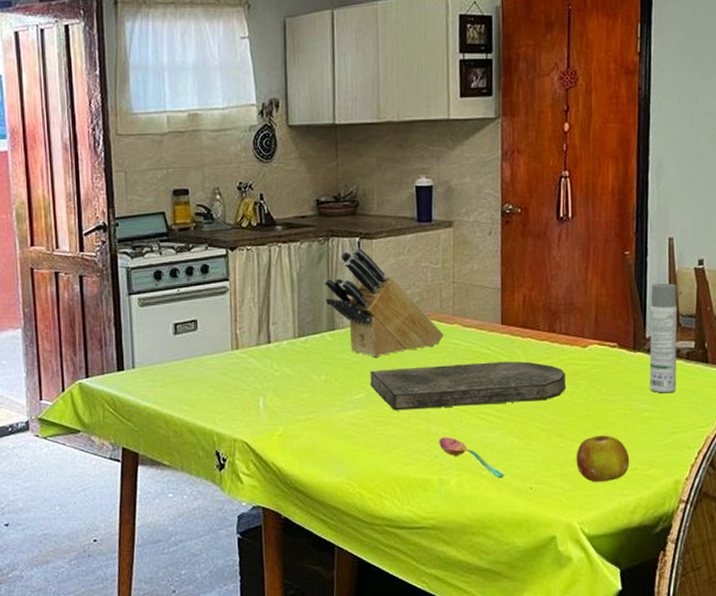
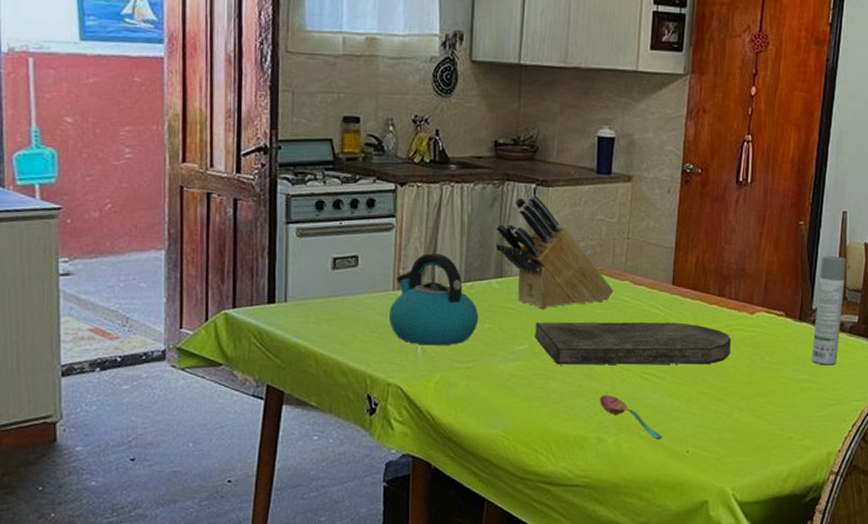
kettle: none [229,311,315,401] -> present [388,252,479,346]
fruit: present [576,435,630,483] -> none [734,403,787,450]

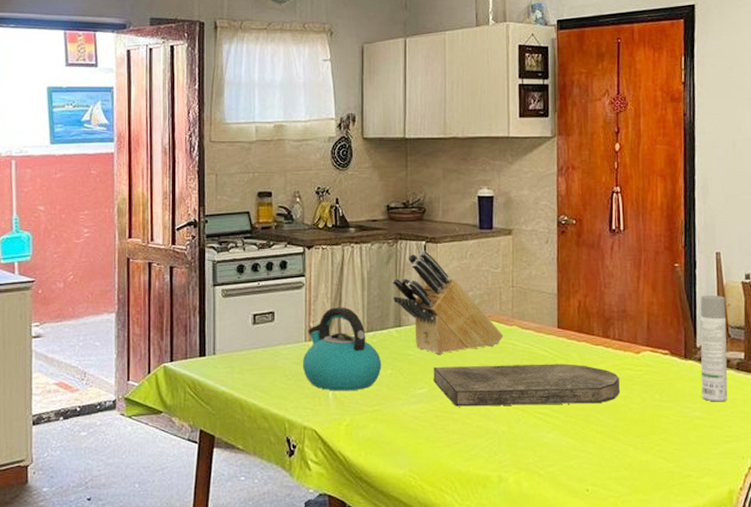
soupspoon: present [600,395,663,439] -> none [498,435,562,477]

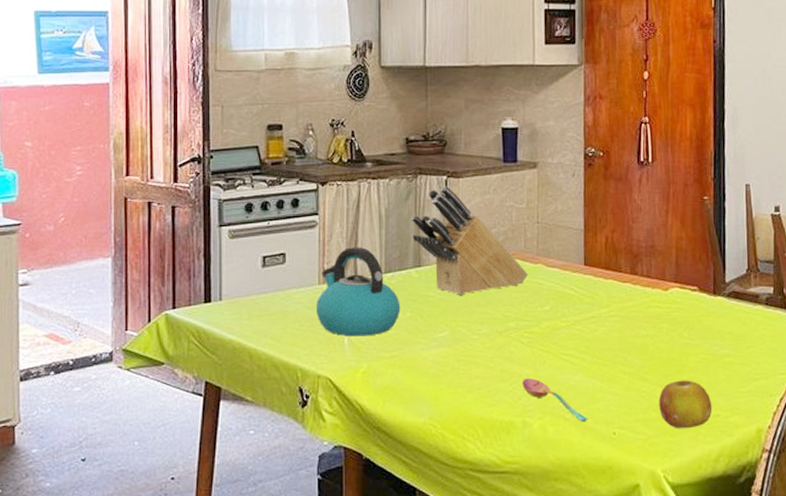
cutting board: present [433,363,620,407] -> none [455,302,648,350]
soupspoon: none [498,435,562,477] -> present [522,378,588,421]
fruit: none [631,441,684,488] -> present [659,380,712,429]
spray bottle: present [700,295,728,402] -> none [729,229,757,339]

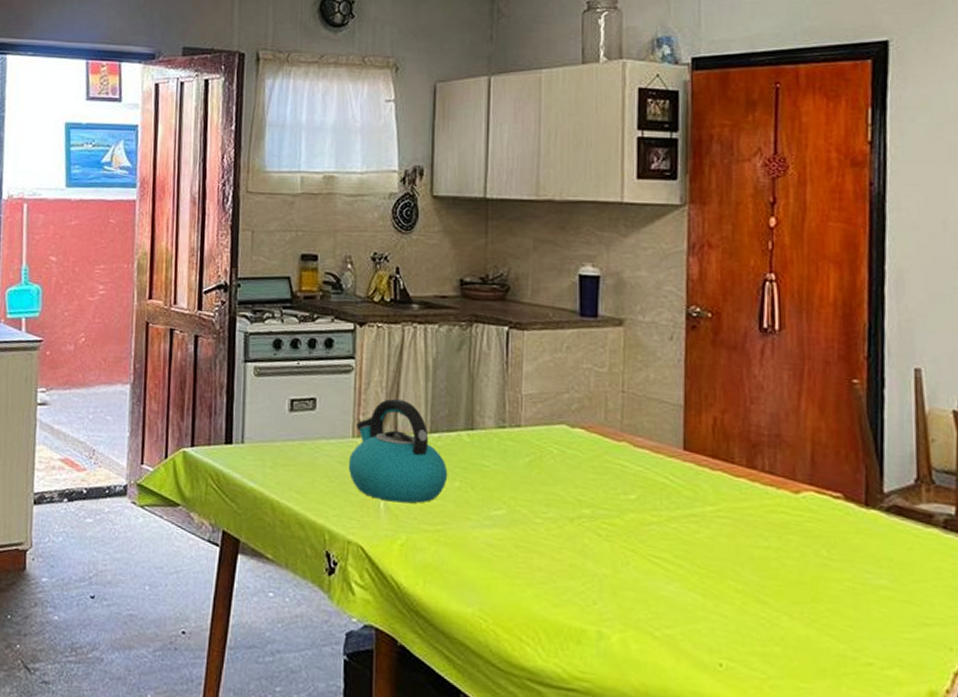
knife block: present [411,186,528,295] -> none [463,338,609,469]
soupspoon: present [522,378,588,421] -> none [598,579,685,643]
fruit: present [659,380,712,429] -> none [784,610,862,675]

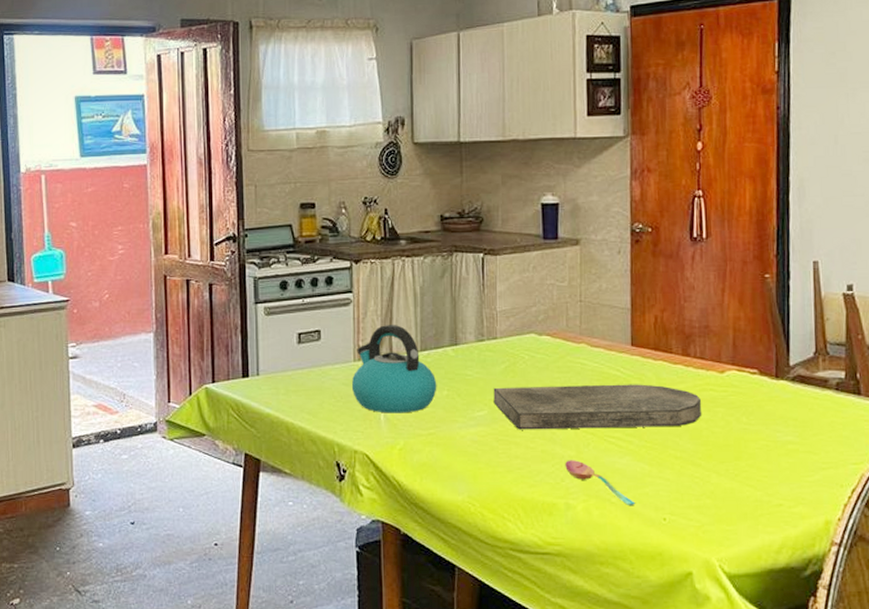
cutting board: none [514,483,771,553] -> present [493,384,702,430]
soupspoon: none [598,579,685,643] -> present [565,460,636,505]

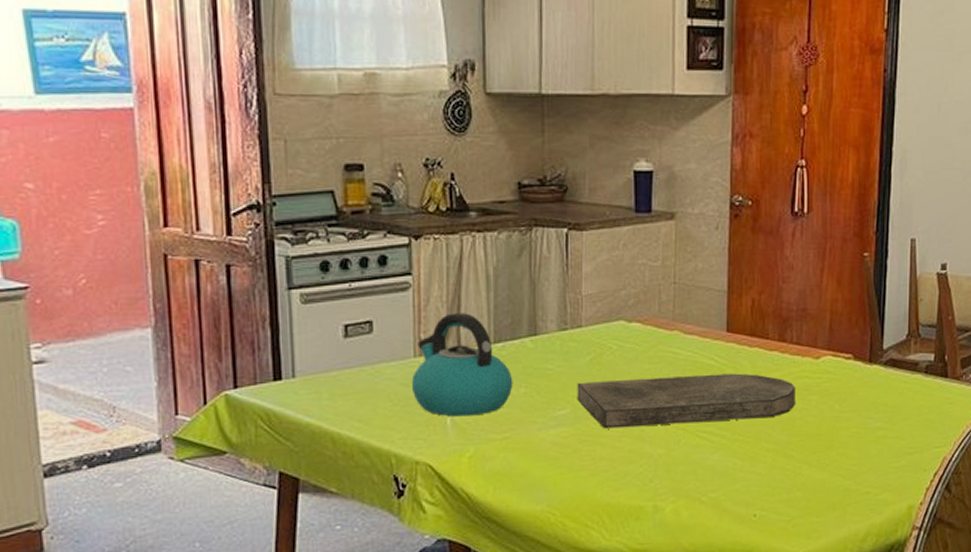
soupspoon: present [565,460,636,505] -> none [654,458,726,503]

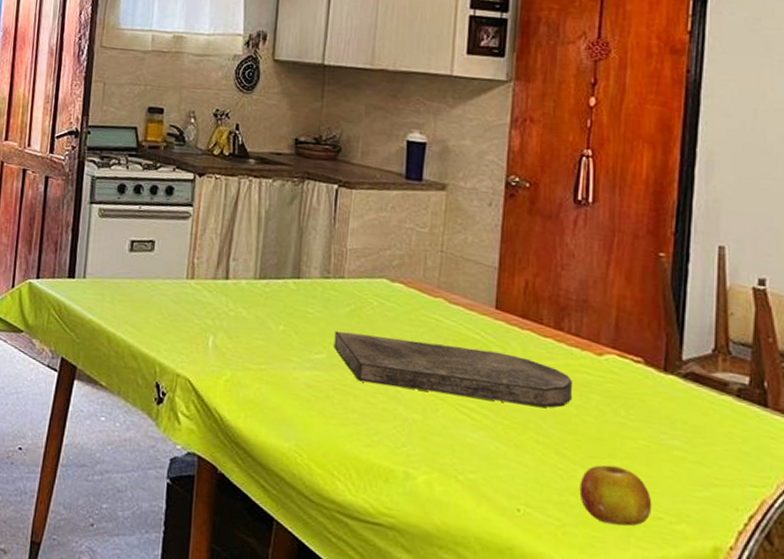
kettle: present [411,312,513,417] -> none [181,245,274,343]
fruit: none [804,456,862,509] -> present [579,464,652,527]

